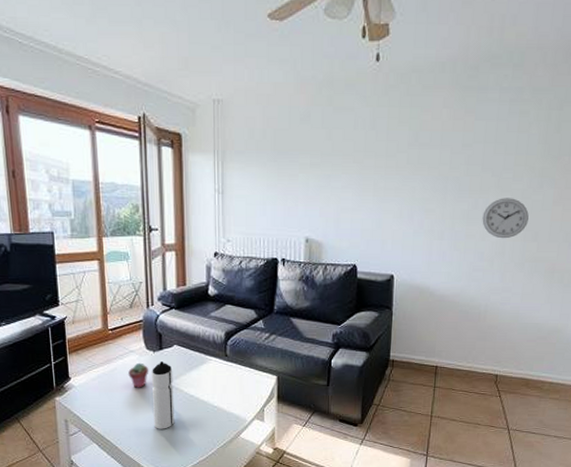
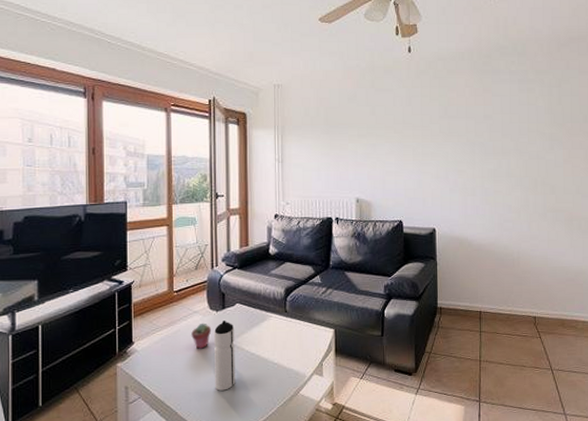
wall clock: present [482,198,529,239] -> none [507,158,545,193]

